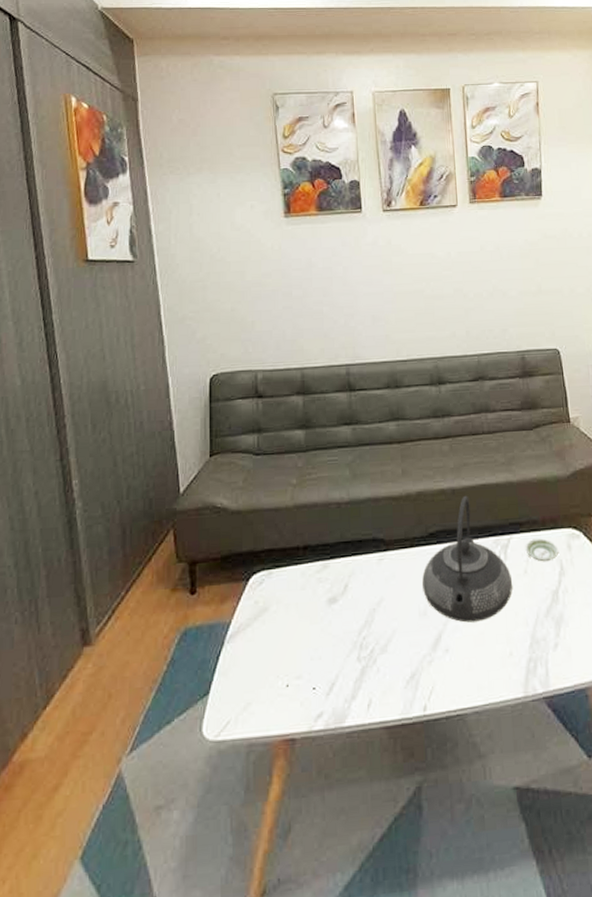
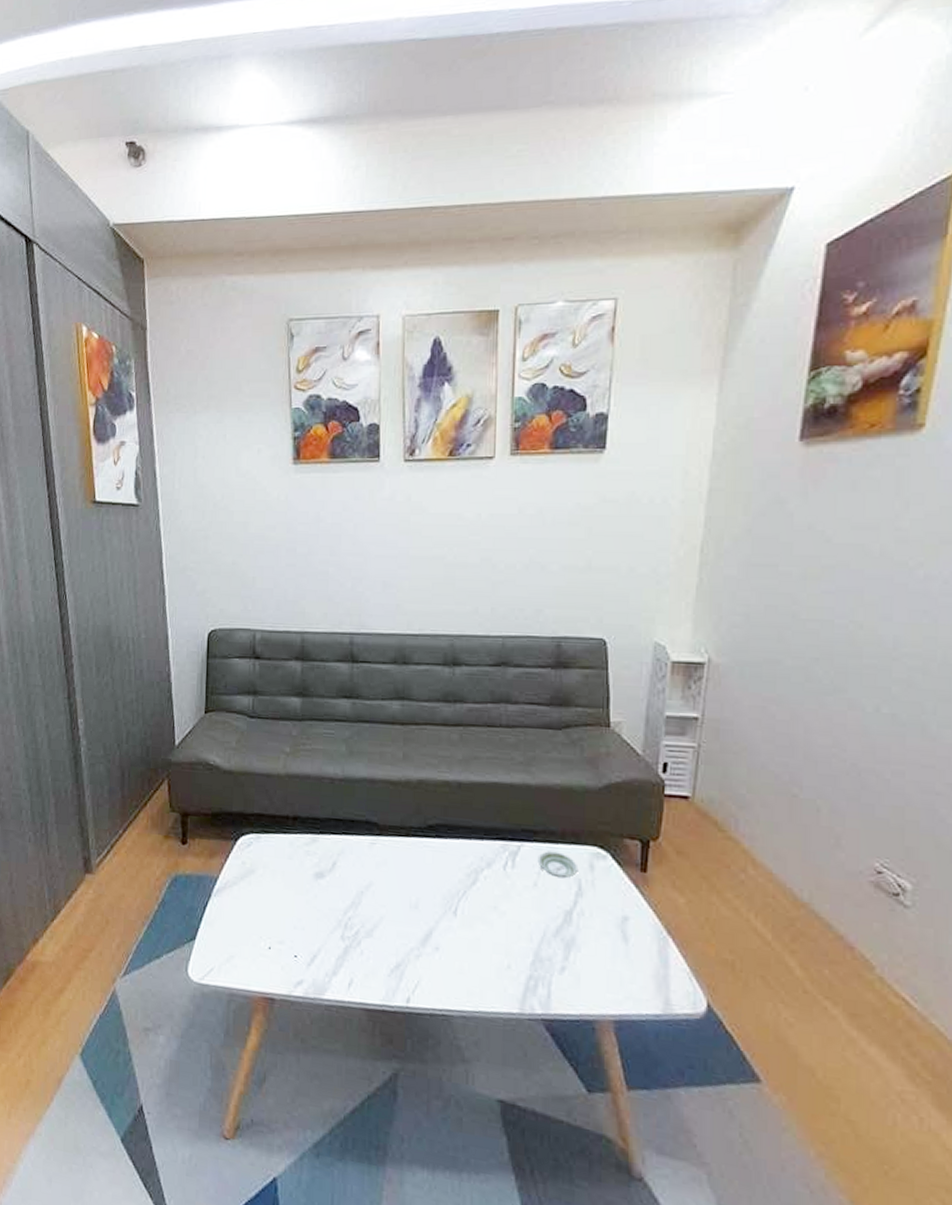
teapot: present [422,495,513,623] -> none [416,791,519,927]

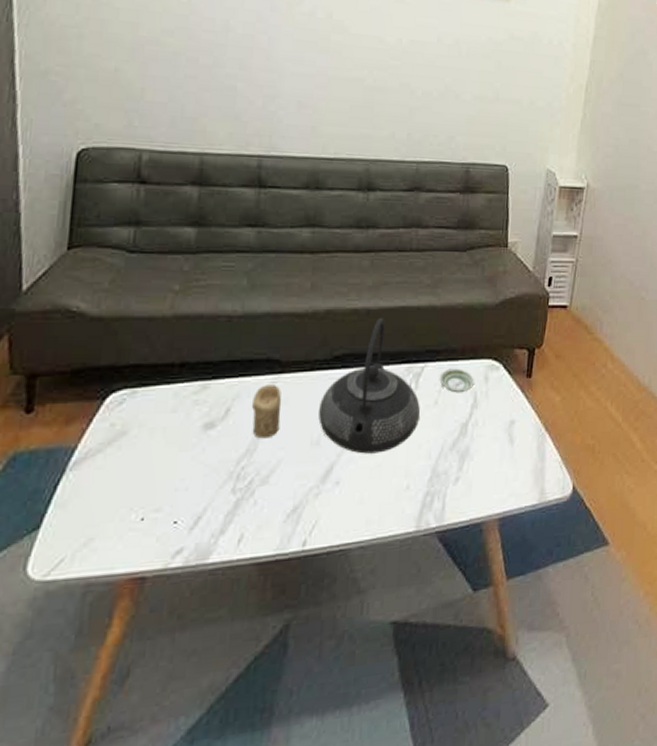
candle: none [355,845,381,895] -> present [252,385,282,439]
teapot: none [416,791,519,927] -> present [318,317,421,454]

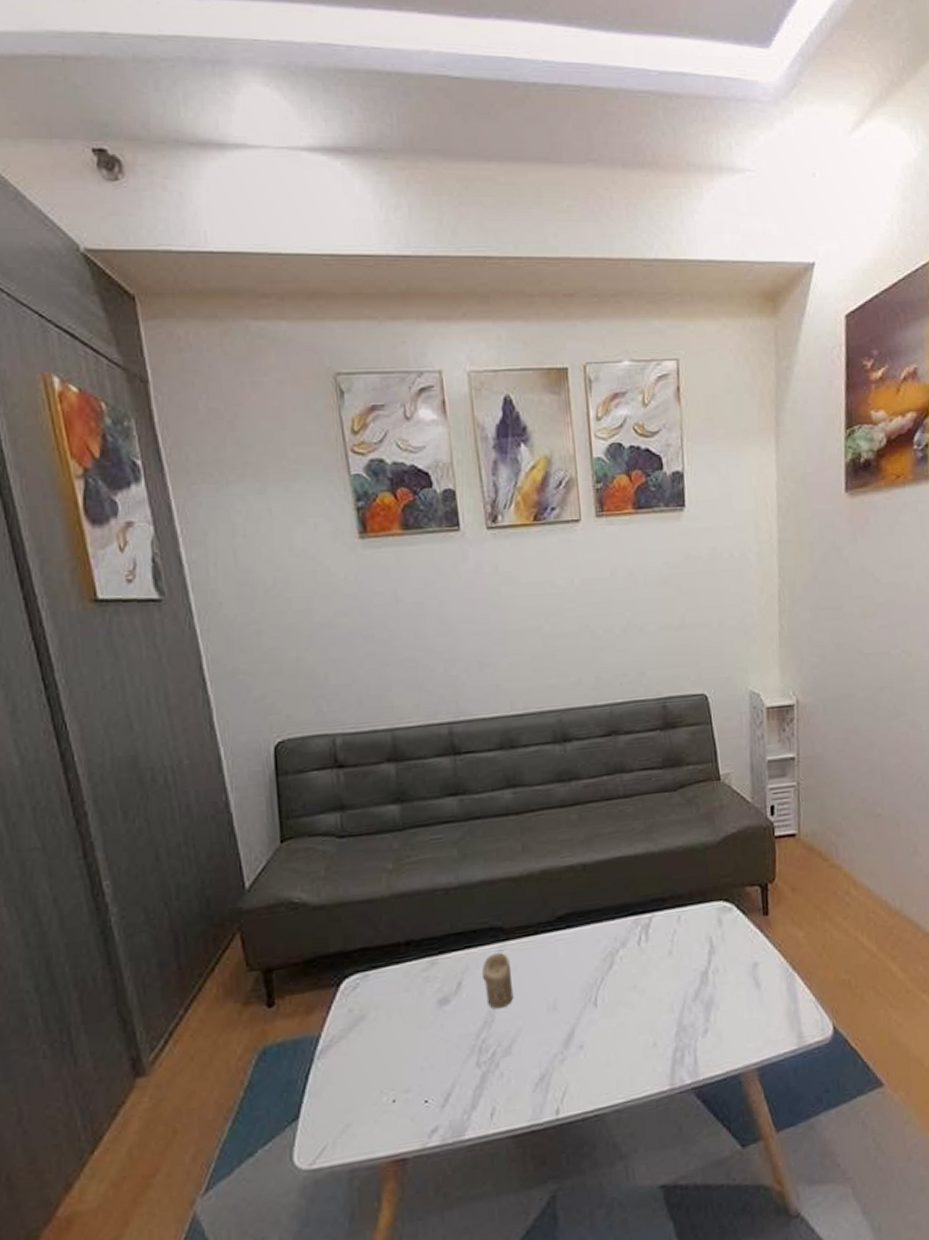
teapot: present [318,317,421,454] -> none [550,871,656,1015]
saucer: present [439,368,474,393] -> none [669,914,707,941]

